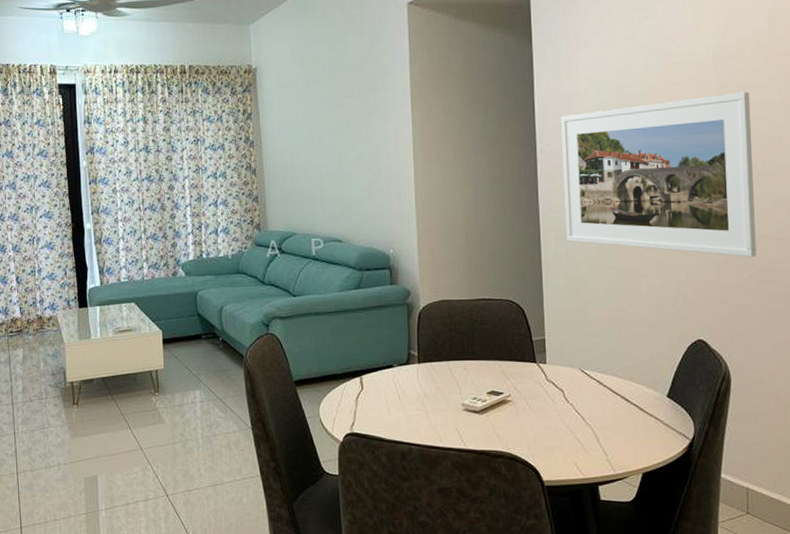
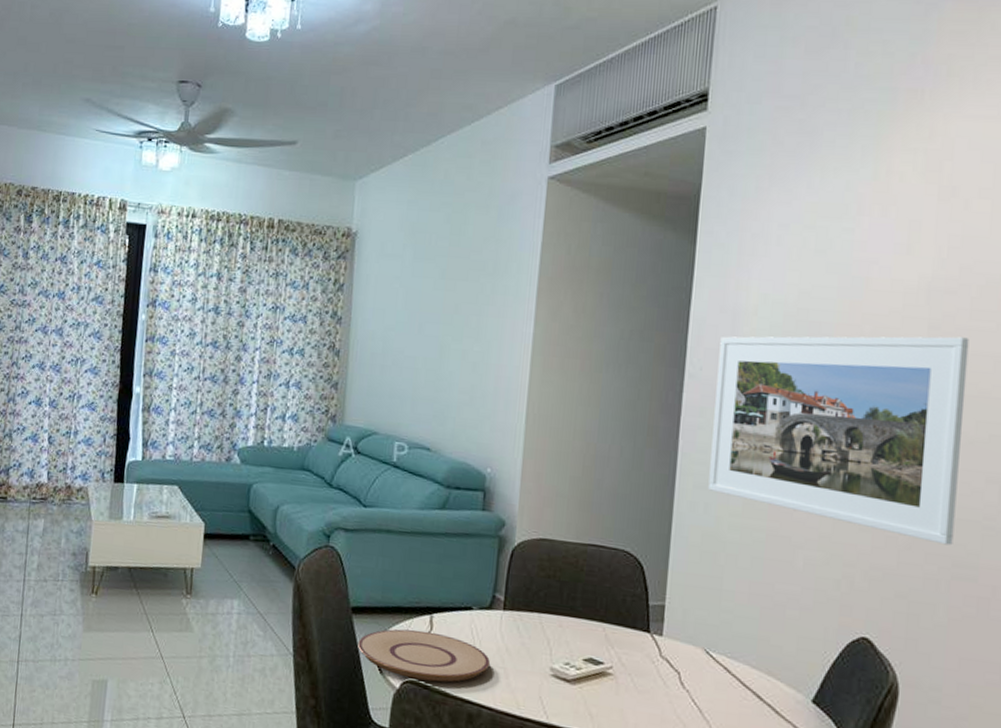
plate: none [304,390,413,431] -> present [358,629,490,682]

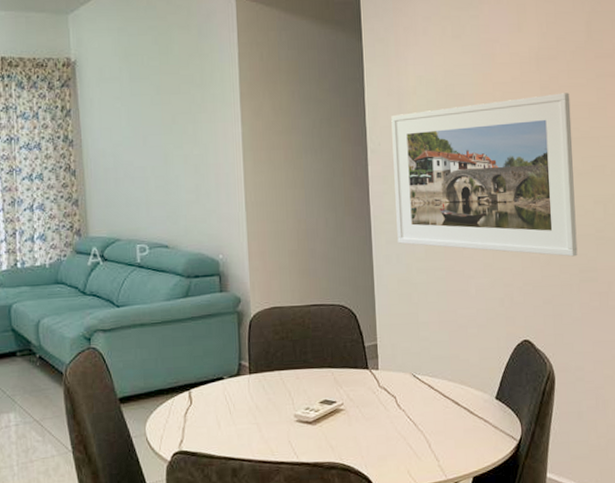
plate: present [358,629,490,682] -> none [129,405,244,450]

